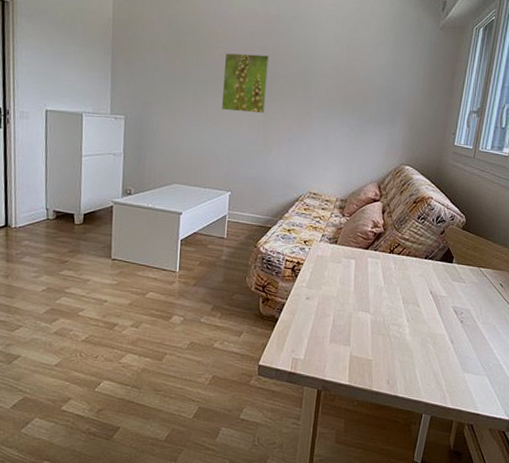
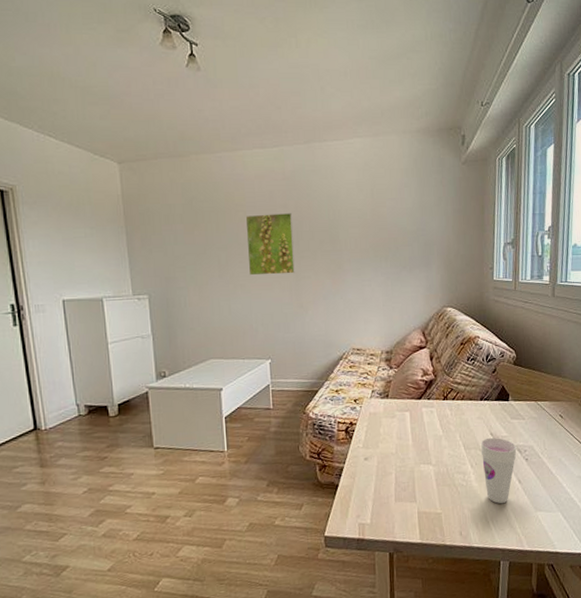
cup: none [418,295,454,359] -> present [480,437,517,504]

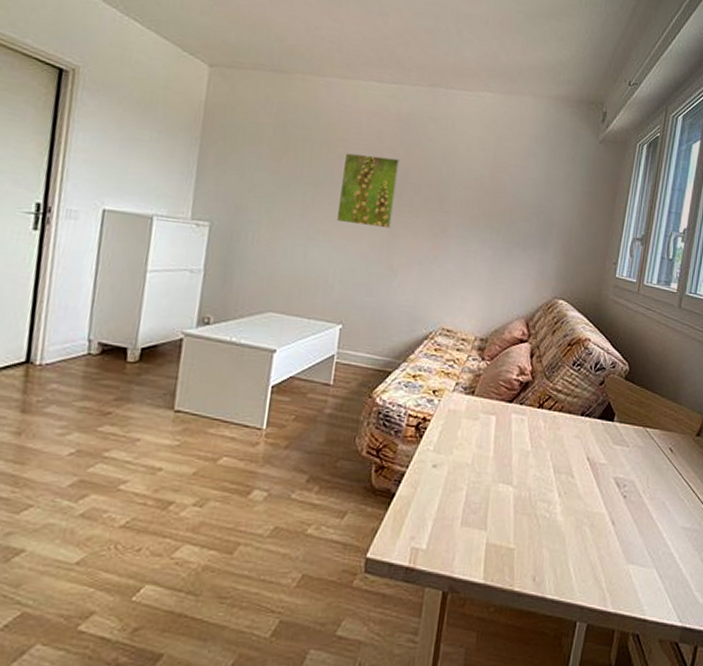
cup: present [480,437,517,504] -> none [572,462,615,547]

